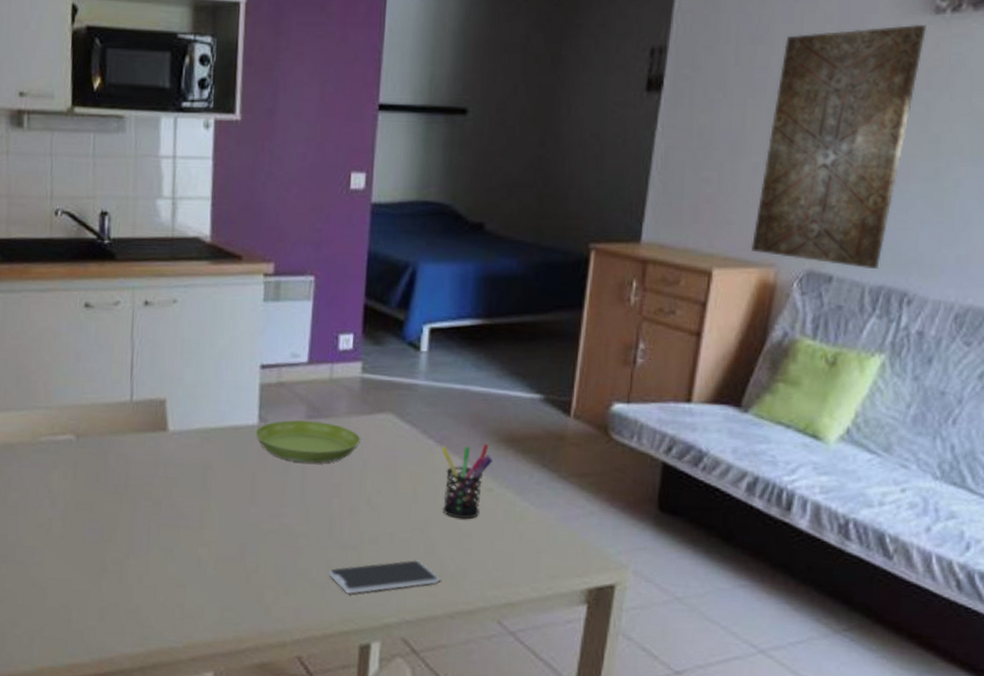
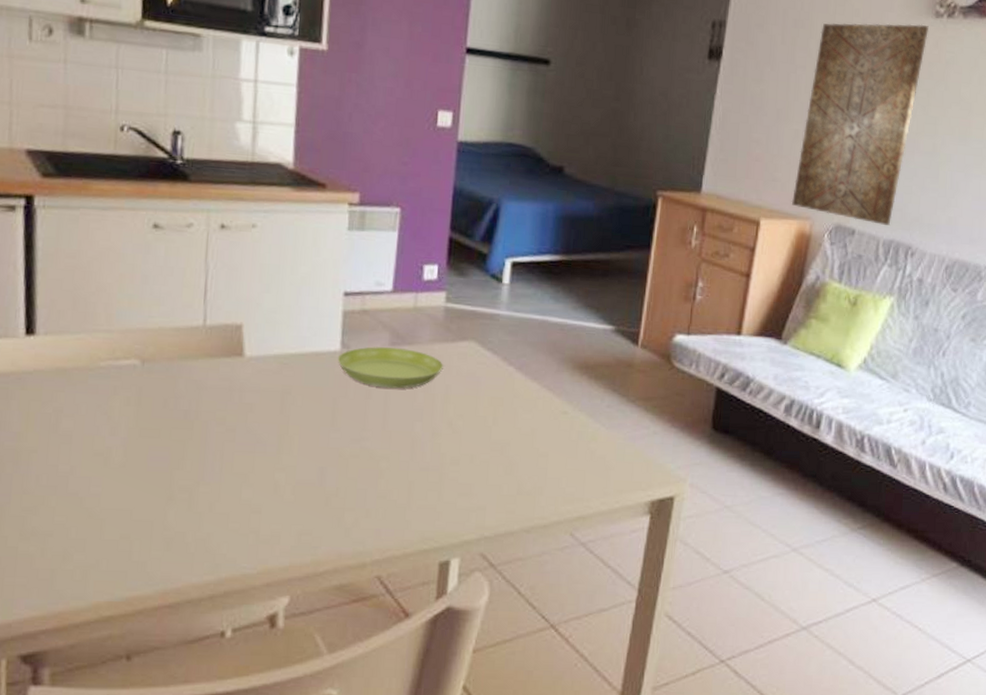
smartphone: present [329,560,440,594] -> none [410,479,518,513]
pen holder: present [441,444,492,519] -> none [520,371,568,440]

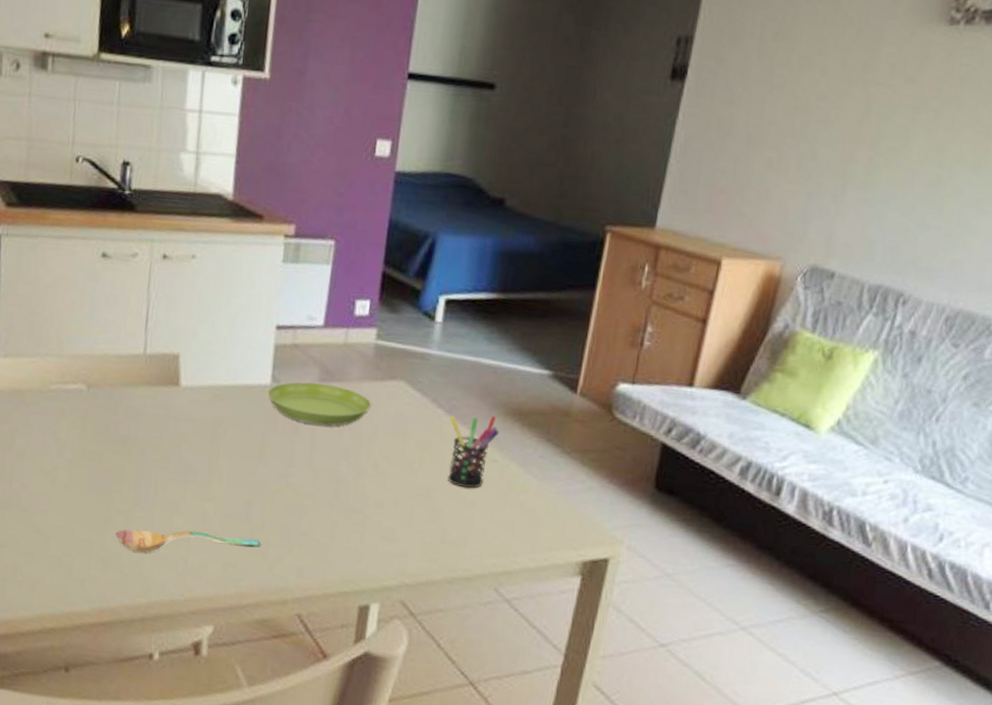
soupspoon: none [179,502,336,529] -> present [115,529,261,553]
pen holder: none [520,371,568,440] -> present [447,415,499,488]
wall art: present [791,23,929,225] -> none [759,33,940,268]

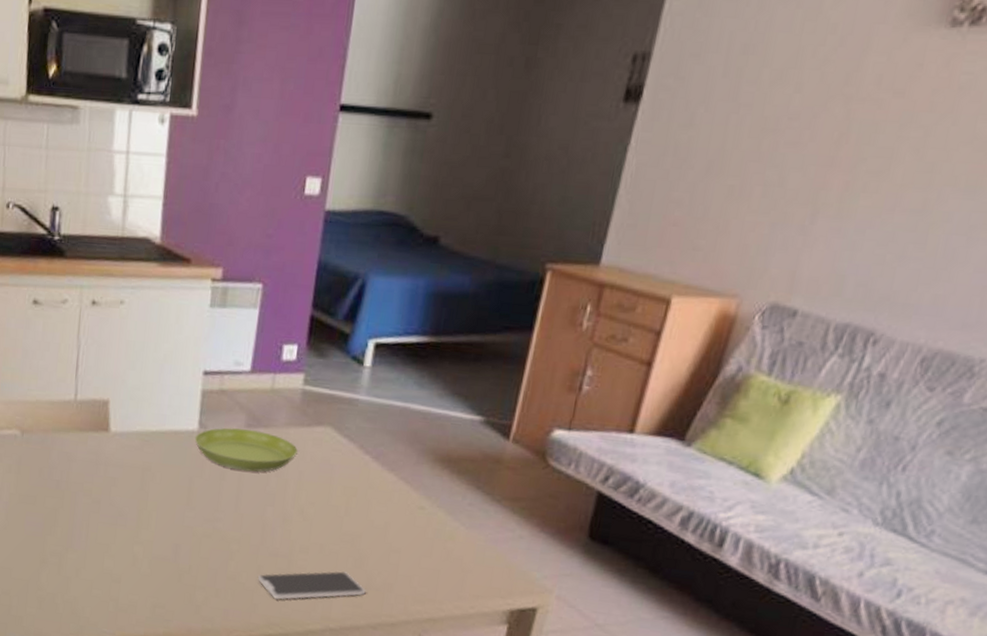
soupspoon: present [115,529,261,553] -> none [50,570,188,593]
smartphone: none [332,525,441,556] -> present [258,571,366,600]
pen holder: present [447,415,499,488] -> none [373,462,427,535]

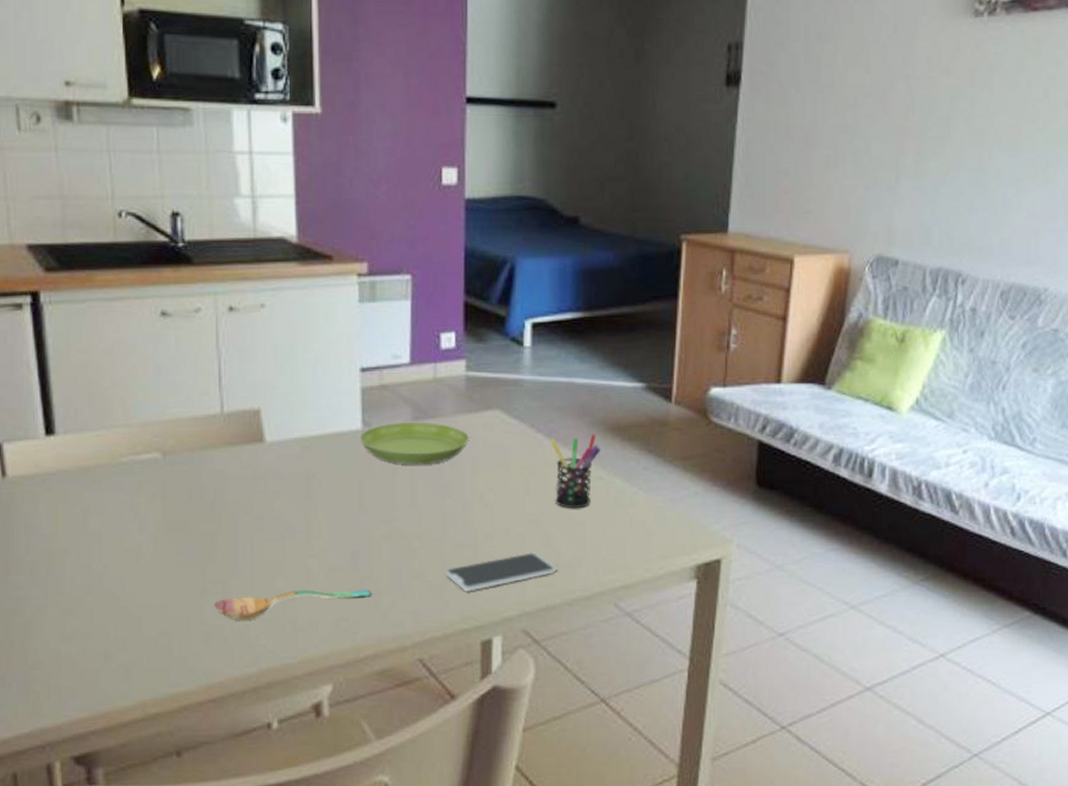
soupspoon: none [50,570,188,593] -> present [214,589,372,621]
pen holder: none [373,462,427,535] -> present [550,434,600,508]

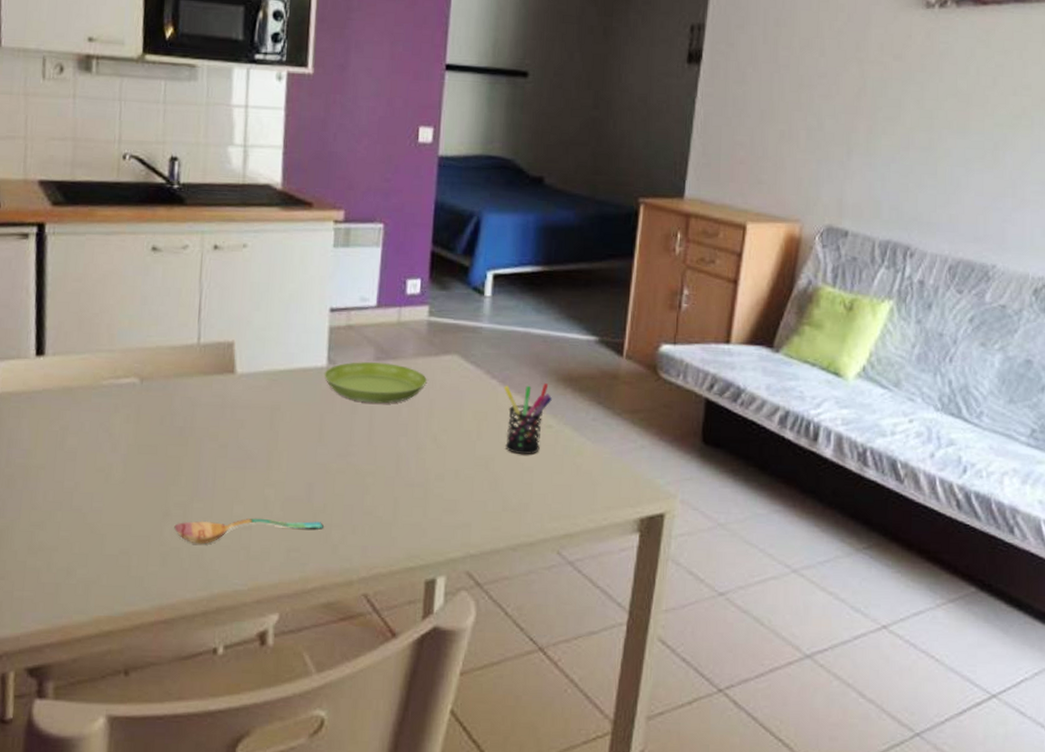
smartphone: present [445,553,557,592] -> none [395,495,503,530]

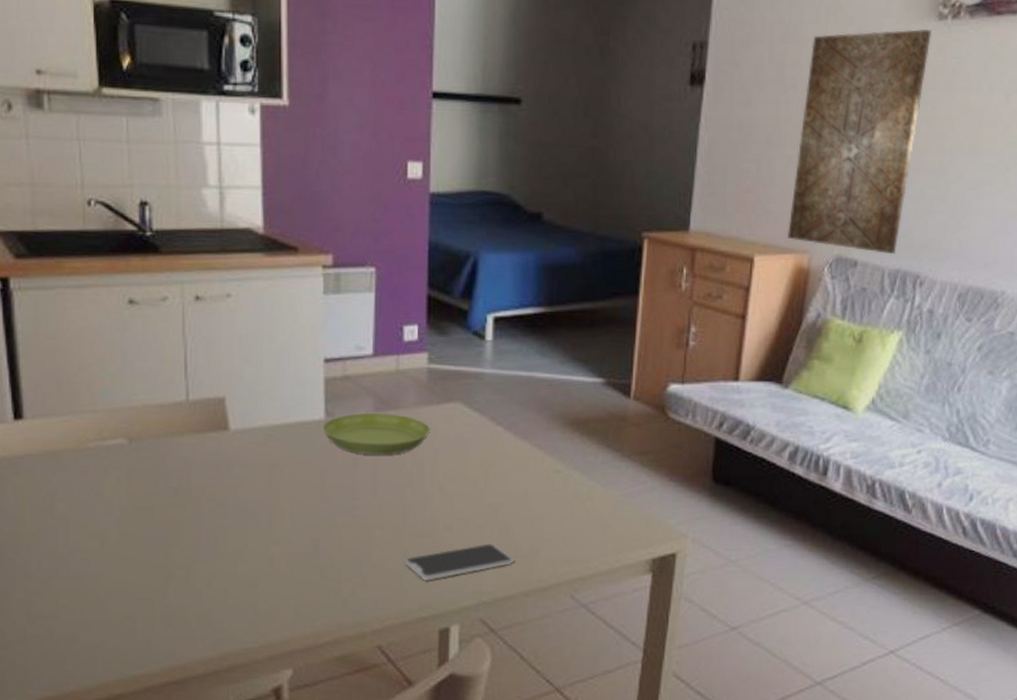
soupspoon: present [174,518,324,545] -> none [178,576,332,605]
smartphone: none [395,495,503,530] -> present [405,543,514,581]
pen holder: present [503,383,552,454] -> none [509,428,559,500]
wall art: none [779,16,919,225] -> present [787,28,931,254]

